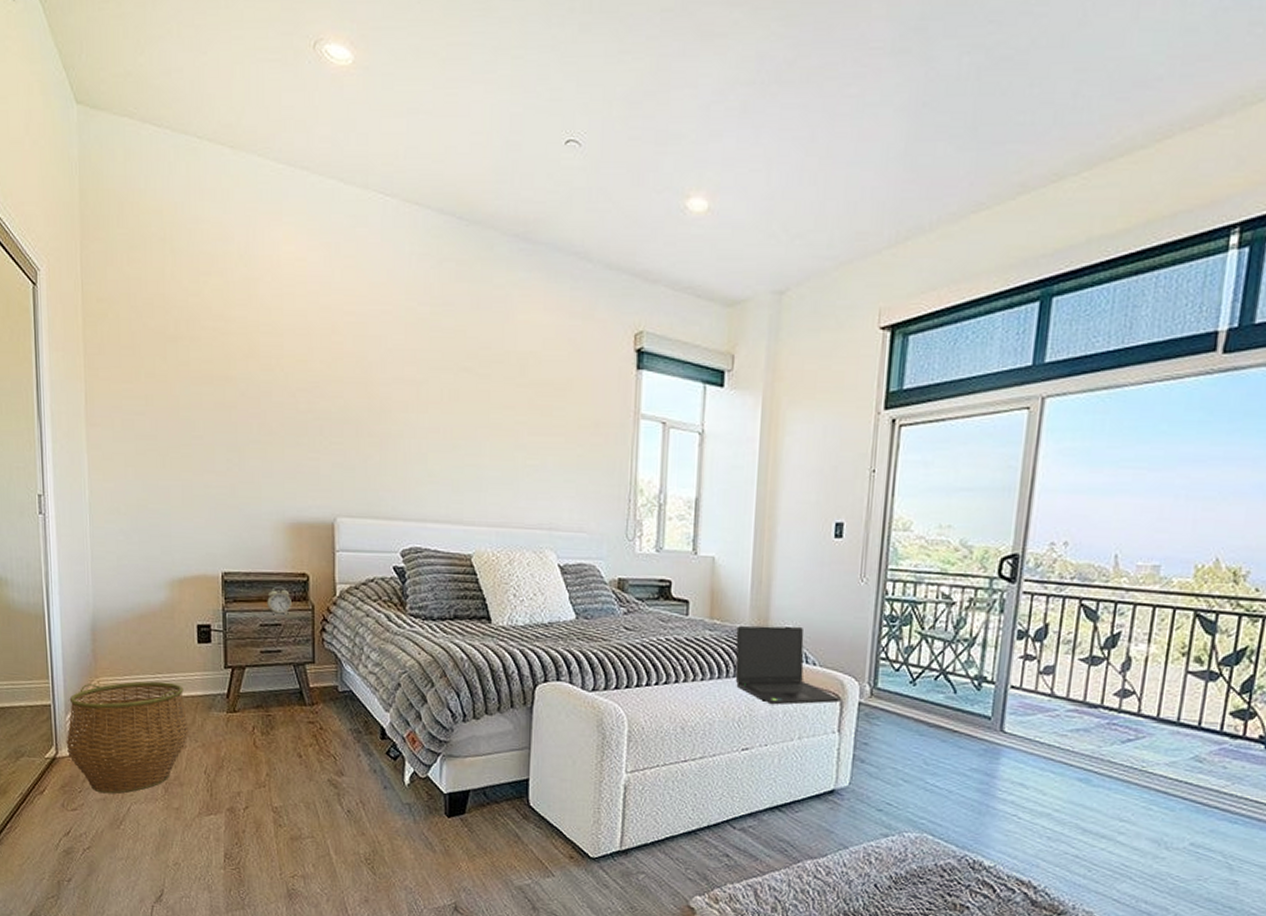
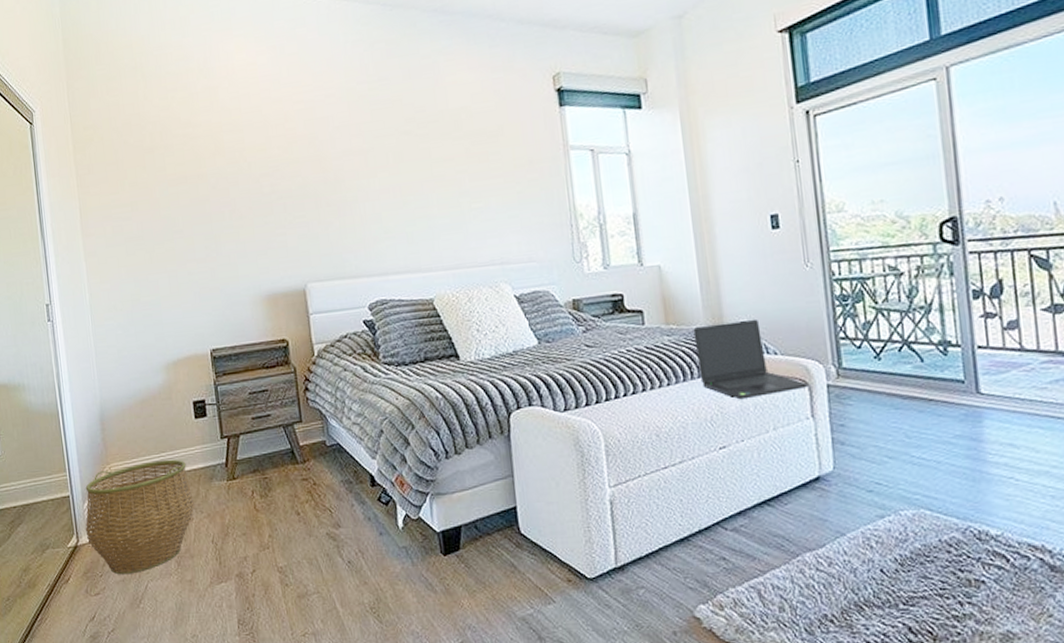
alarm clock: present [267,586,292,614] -> none [253,354,276,381]

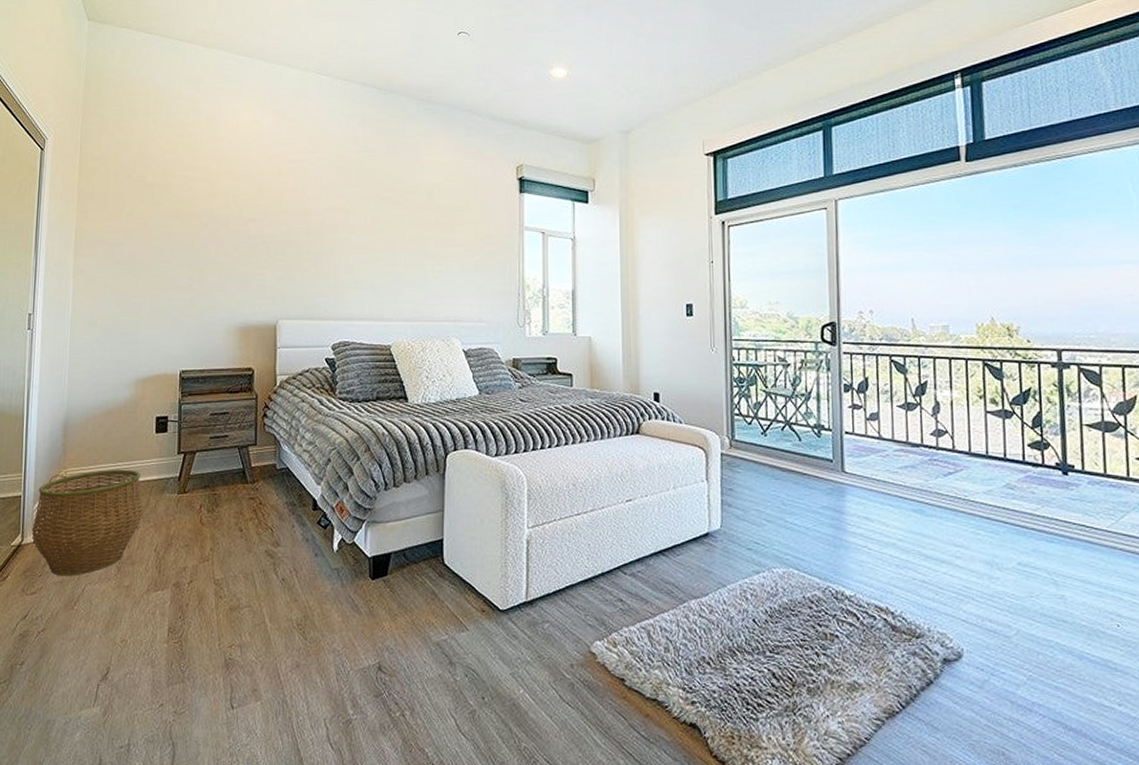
laptop: present [693,320,808,400] -> none [613,392,706,460]

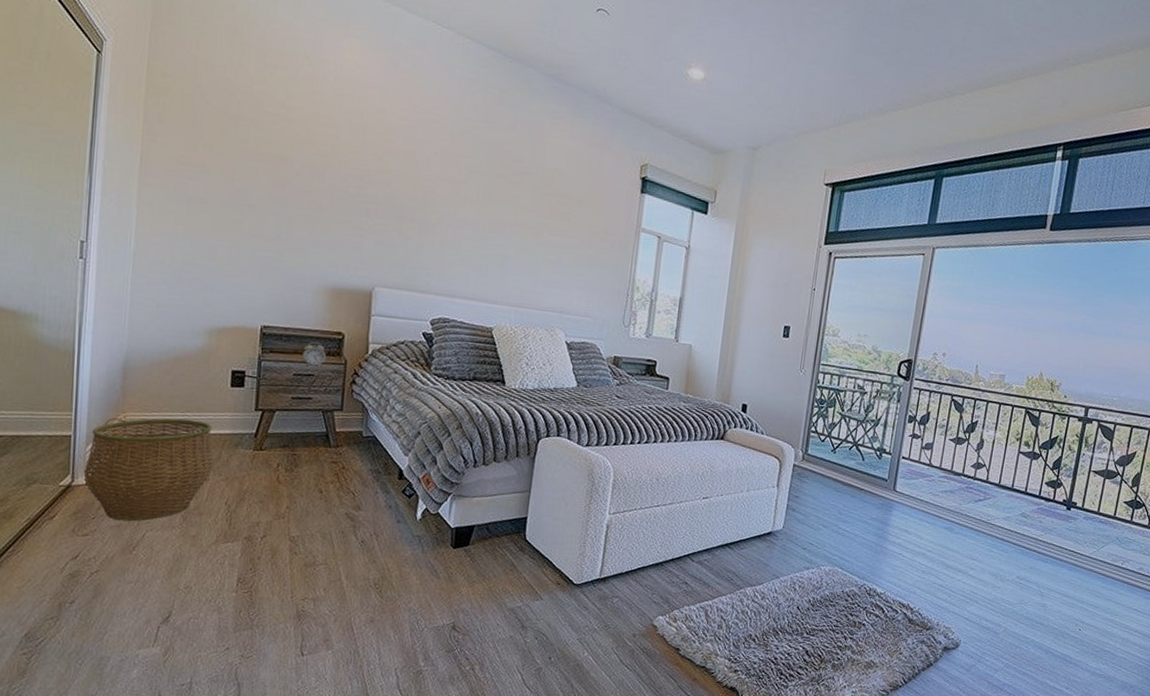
alarm clock: none [217,380,238,404] -> present [302,341,326,366]

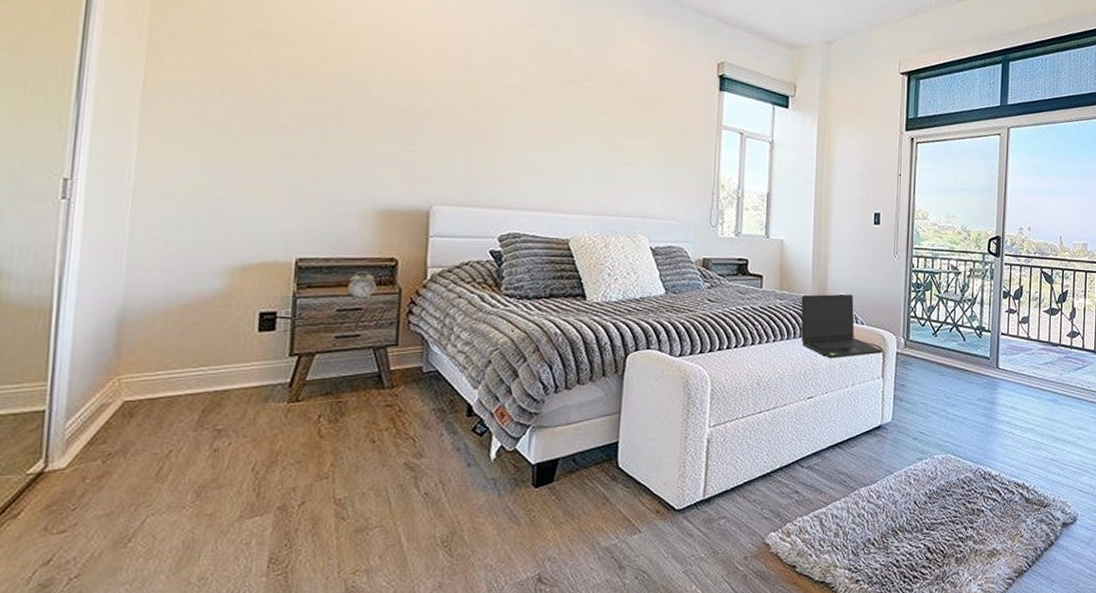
basket: present [83,418,214,521] -> none [61,375,237,508]
laptop: none [701,400,780,465] -> present [801,294,883,359]

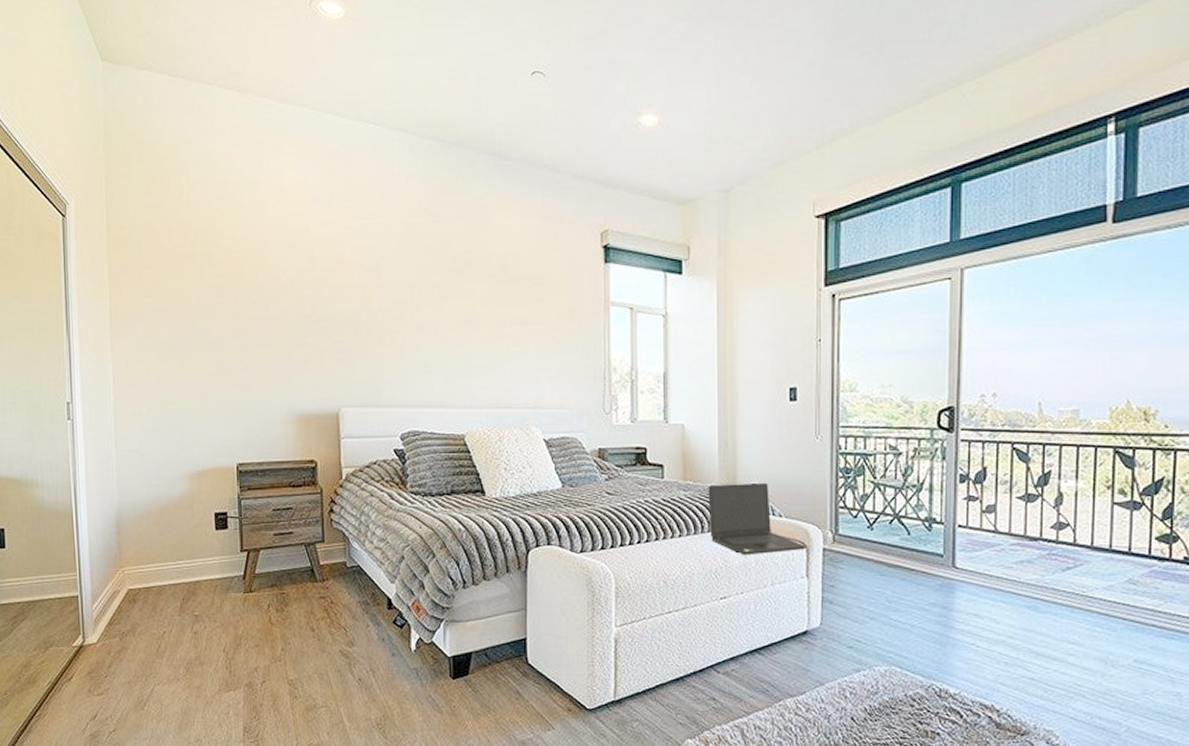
alarm clock: present [347,271,376,298] -> none [279,473,302,499]

